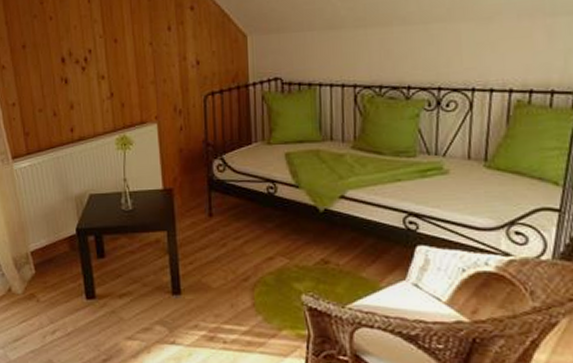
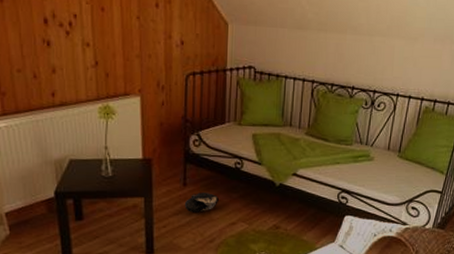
shoe: none [211,222,252,246] -> present [184,191,220,213]

